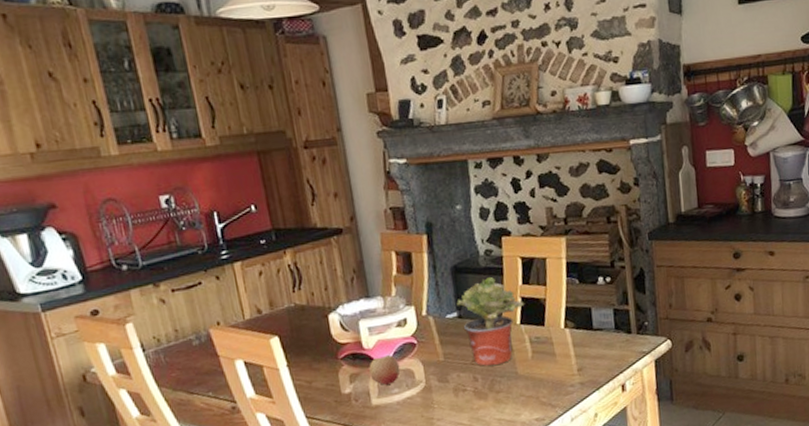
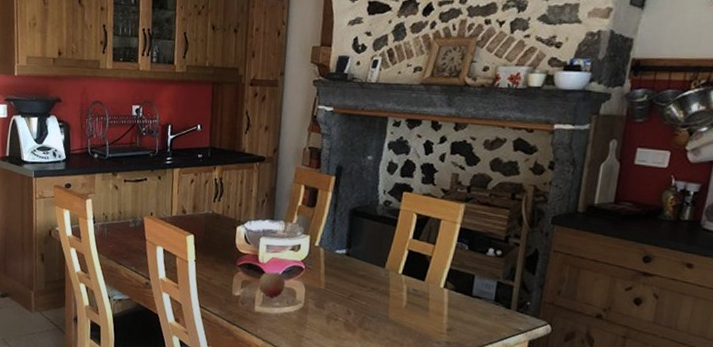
potted plant: present [456,277,525,366] -> none [348,226,411,306]

